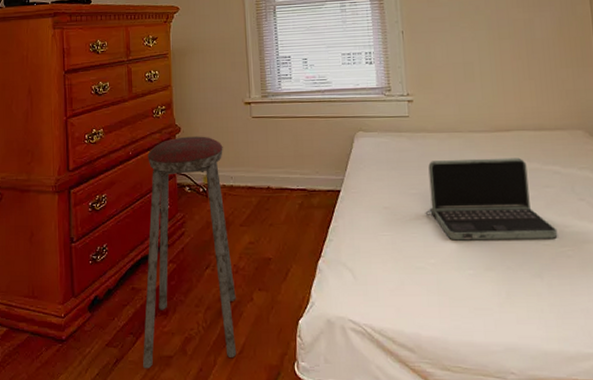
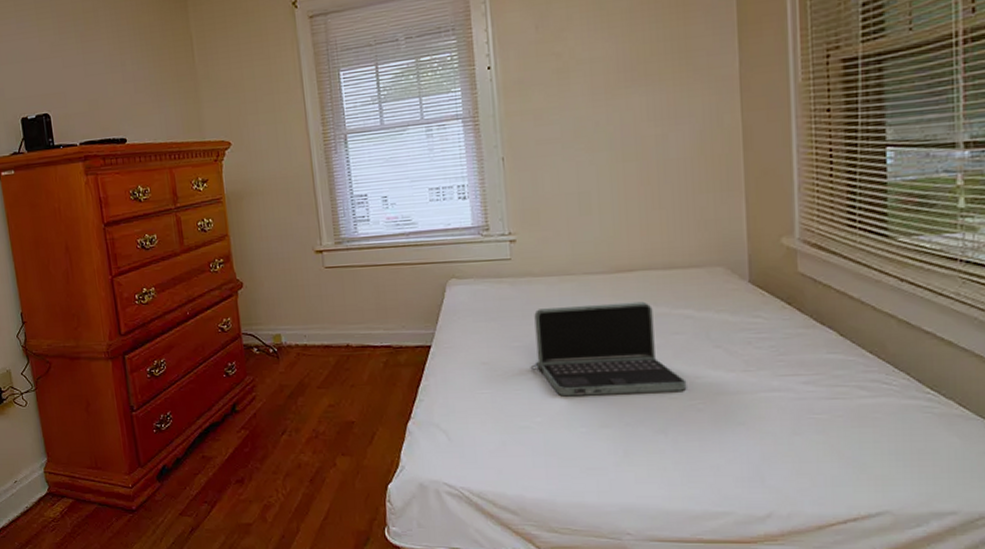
music stool: present [143,136,237,369] -> none [207,291,321,537]

